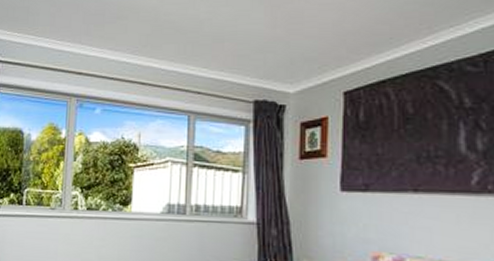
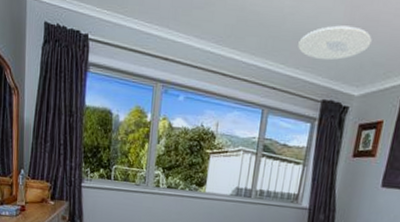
ceiling light: none [220,24,299,60] -> present [298,25,372,61]

